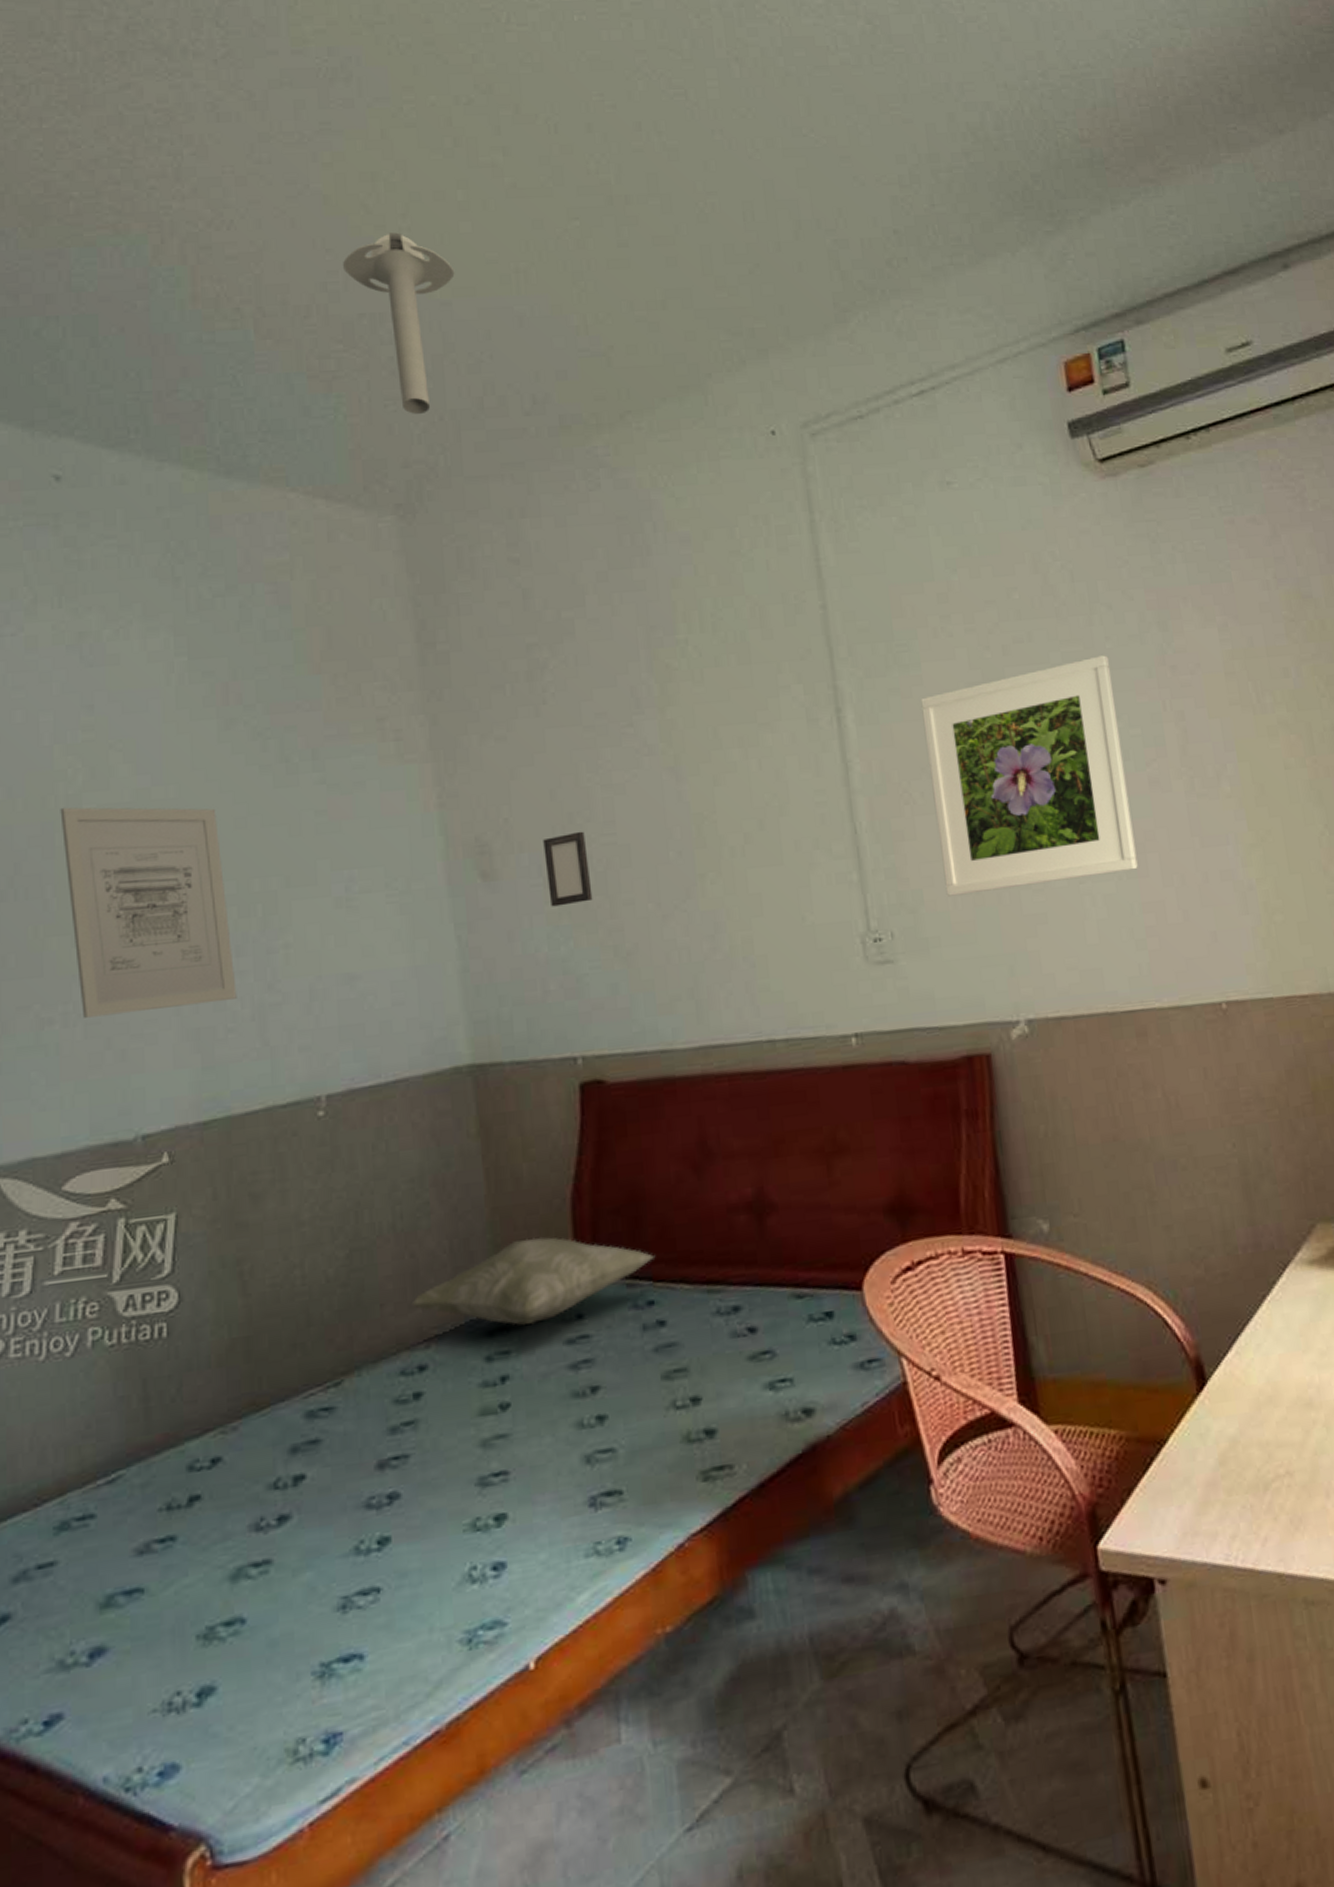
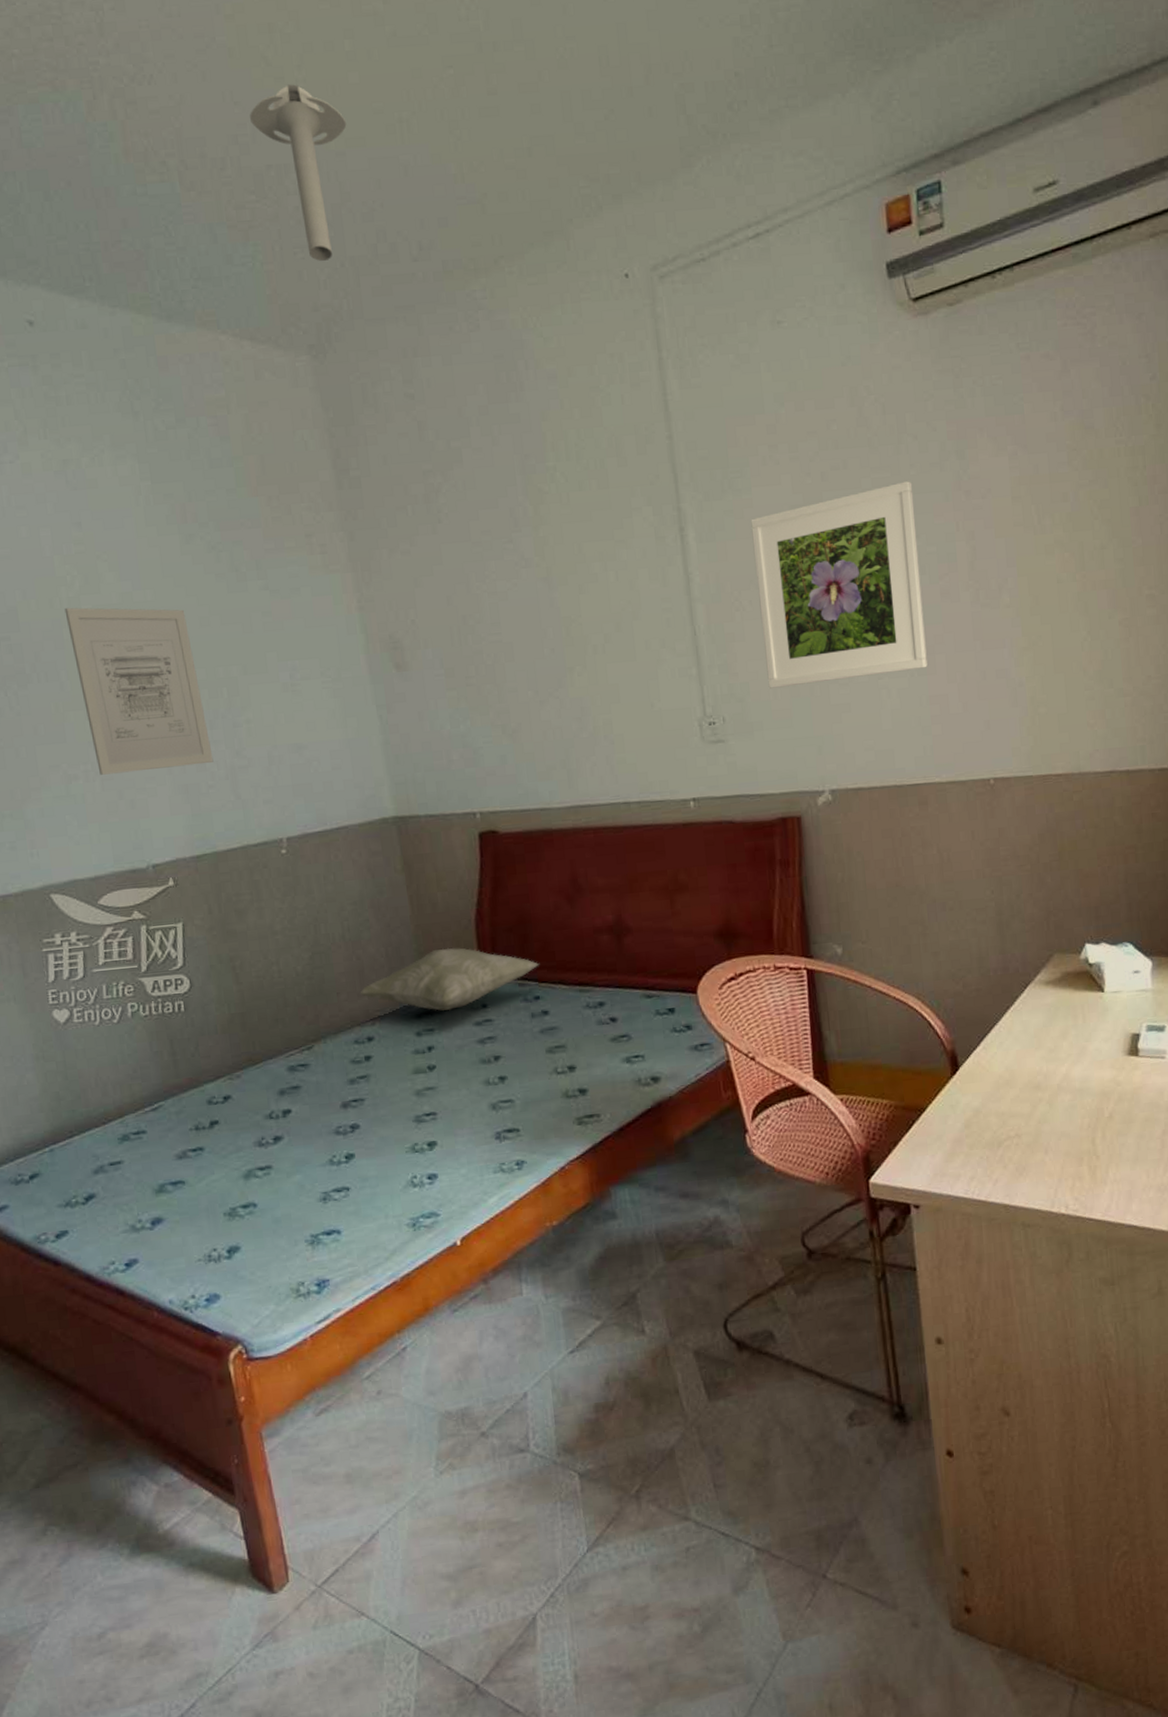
picture frame: present [543,831,593,907] -> none [443,631,484,693]

